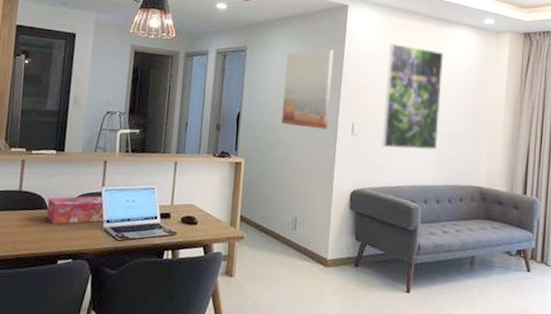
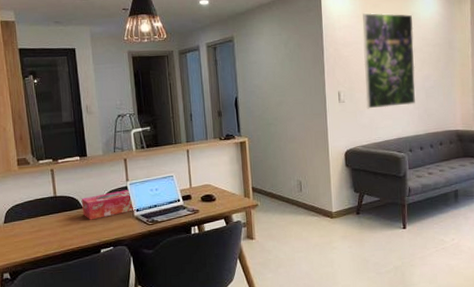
wall art: present [280,49,334,130] -> none [271,27,318,102]

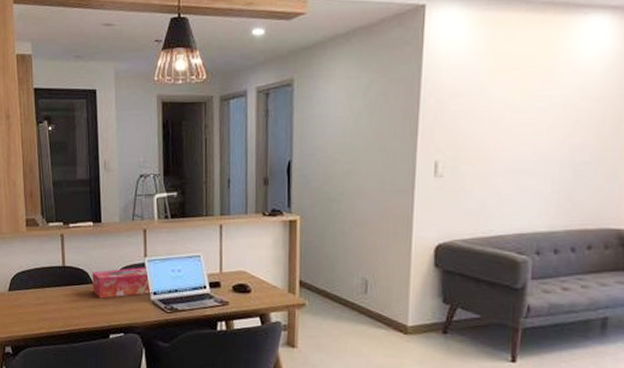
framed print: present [362,12,415,109] -> none [475,47,567,189]

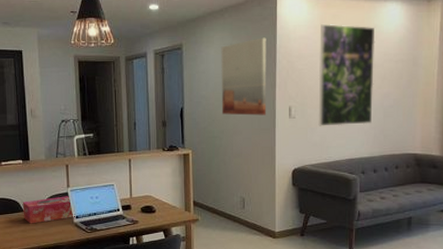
wall art: none [341,68,408,173] -> present [221,37,267,116]
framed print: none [475,47,567,189] -> present [318,23,375,126]

